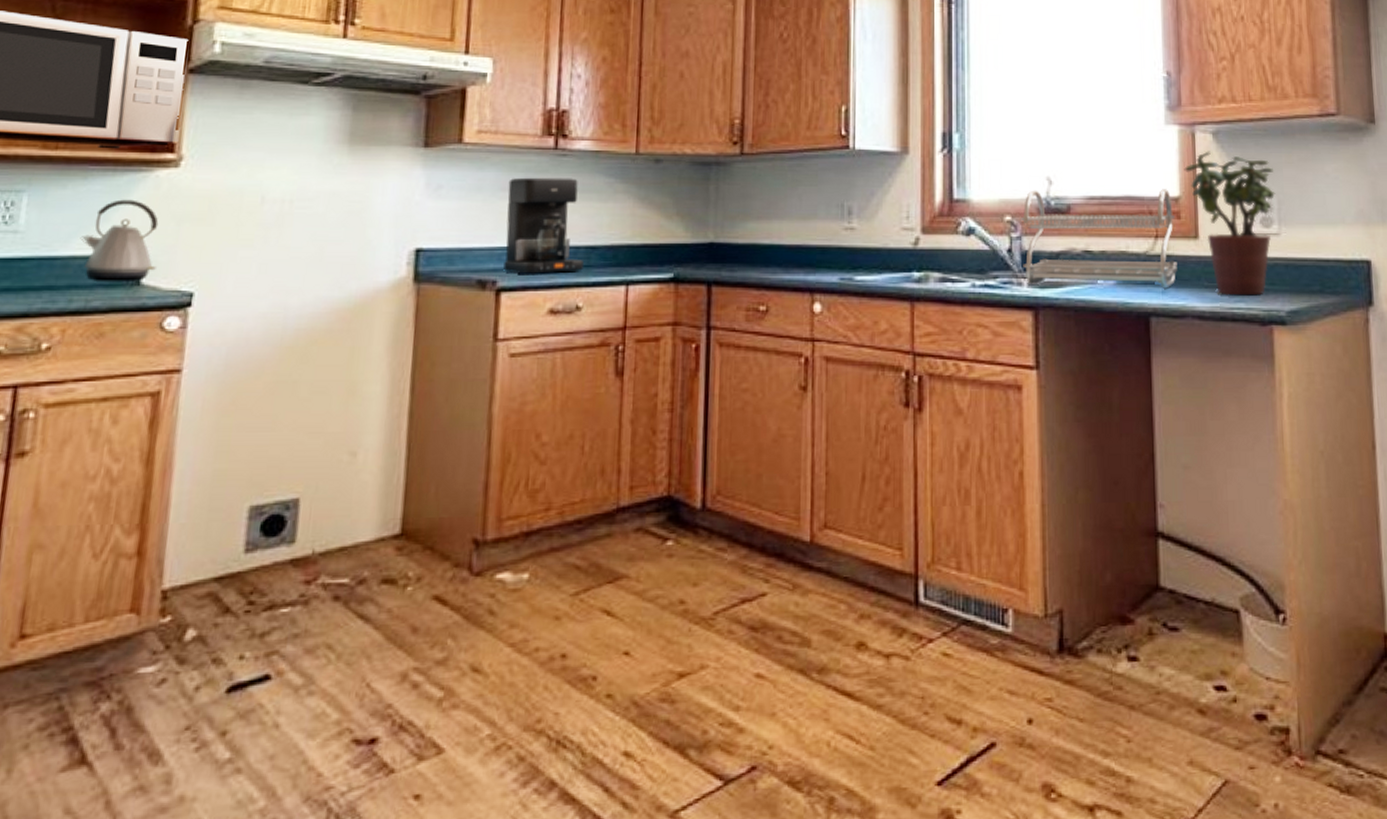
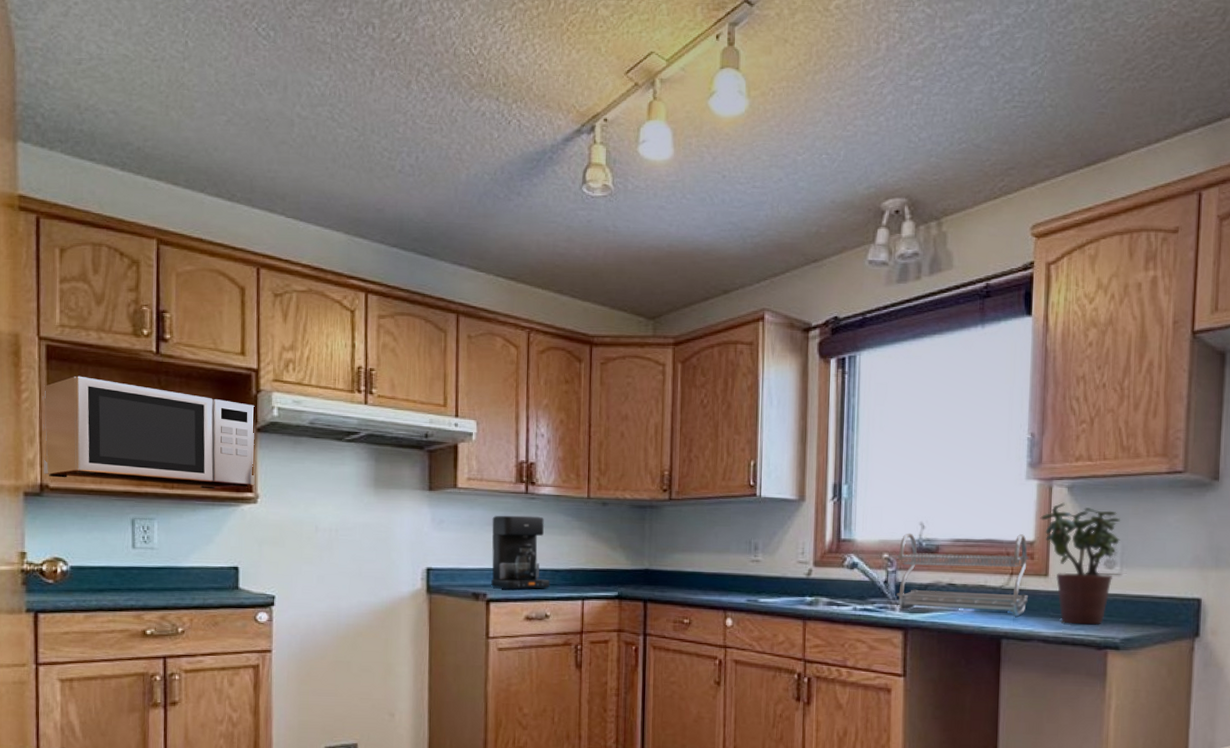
kettle: present [80,199,159,283] -> none [195,526,248,587]

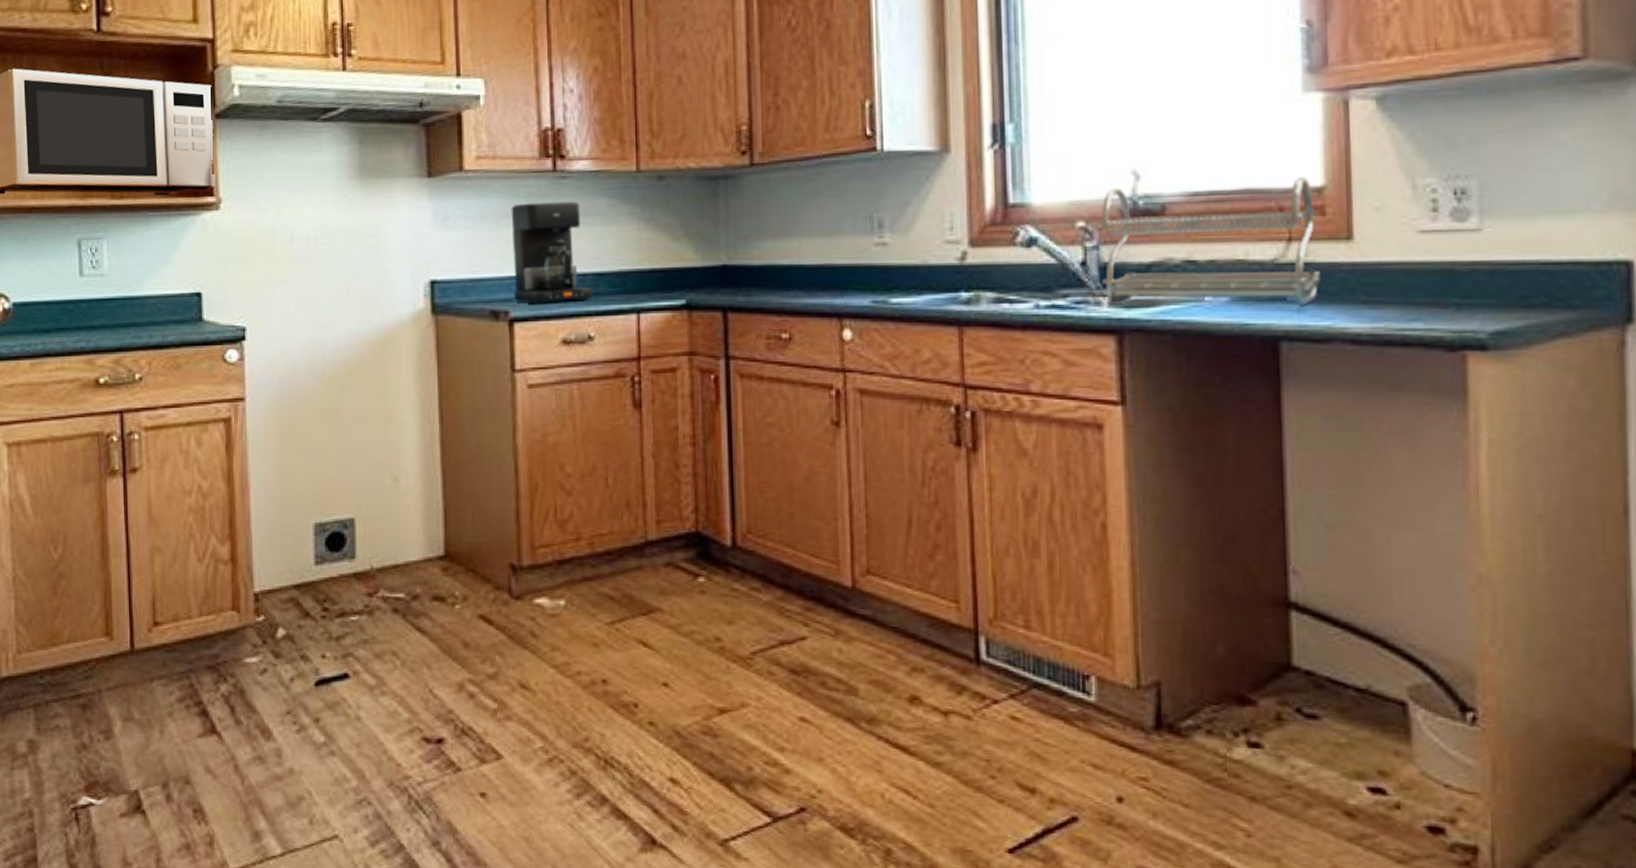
potted plant: present [1040,502,1121,625] -> none [1331,123,1476,313]

